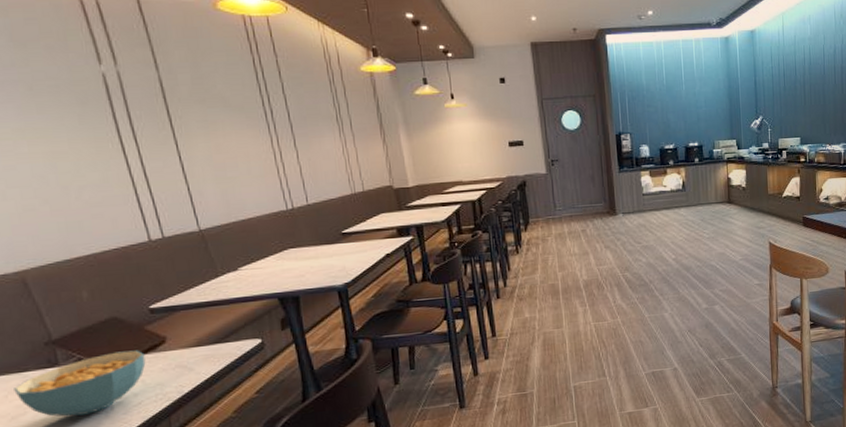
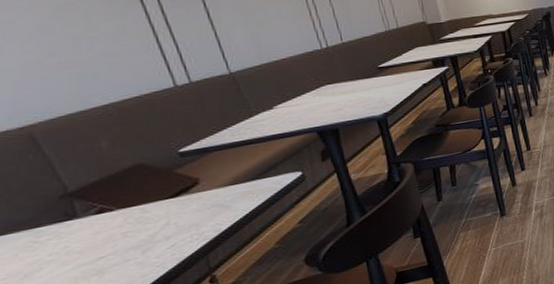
cereal bowl: present [14,350,146,417] -> none [25,194,178,270]

